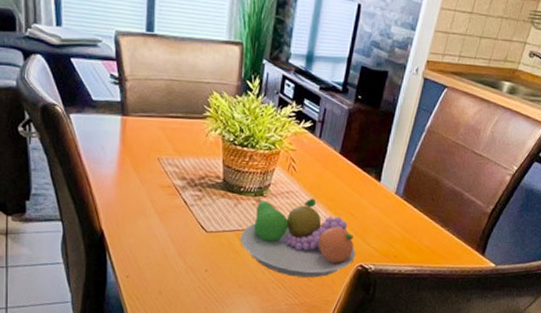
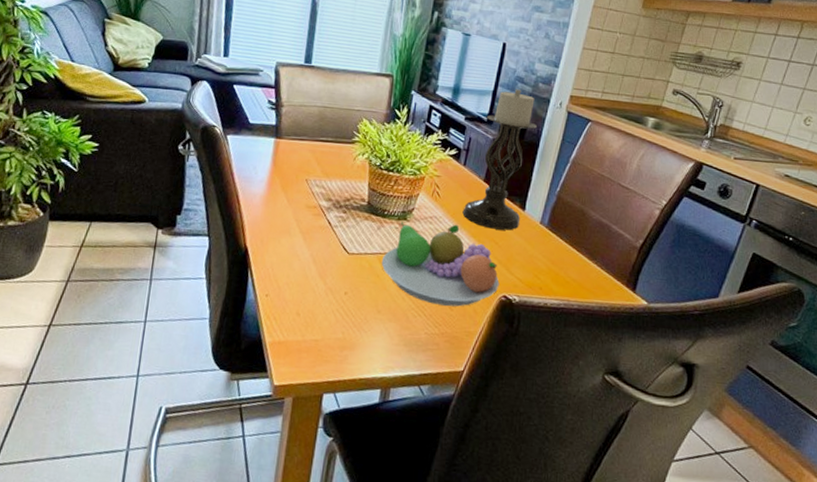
candle holder: none [319,55,393,202] -> present [462,89,537,231]

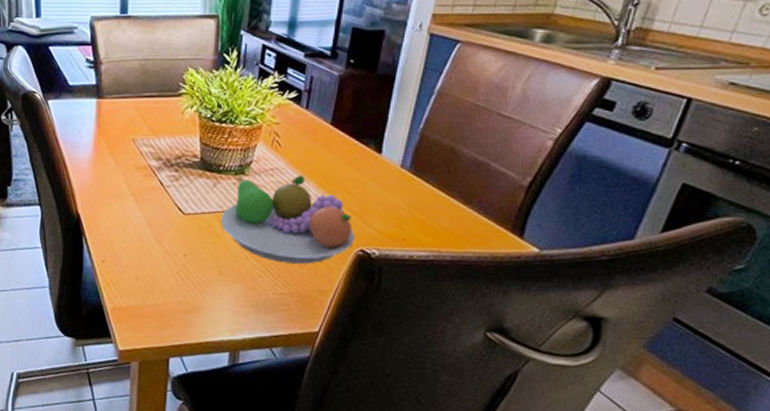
candle holder: present [462,89,537,231] -> none [308,14,392,178]

